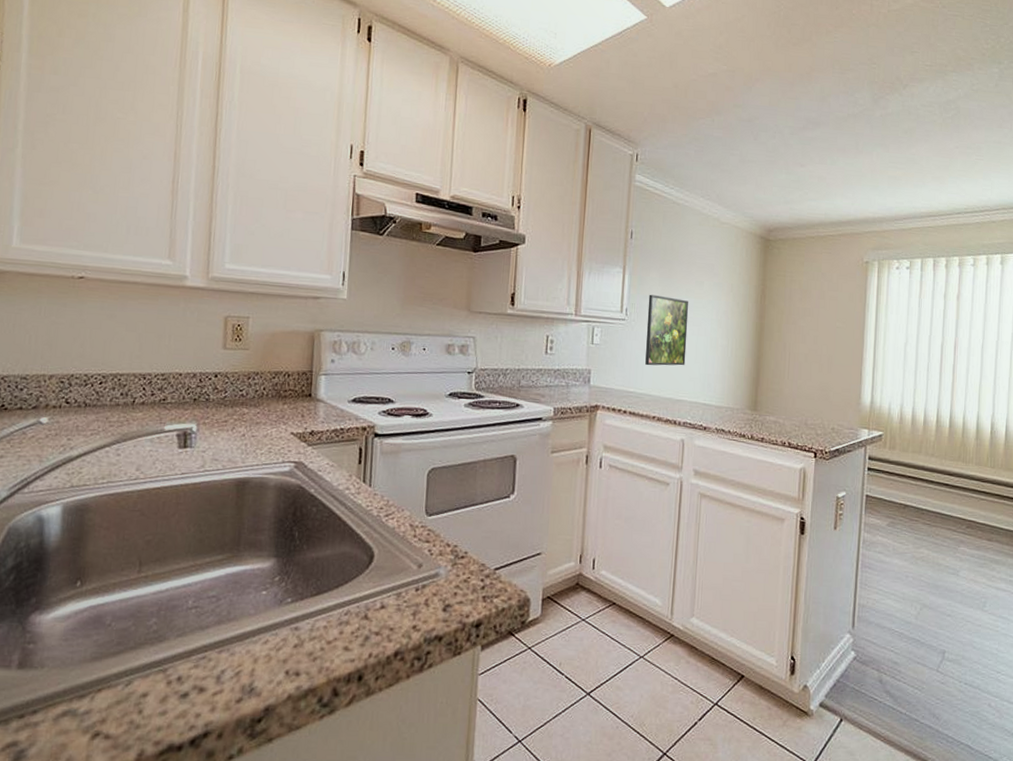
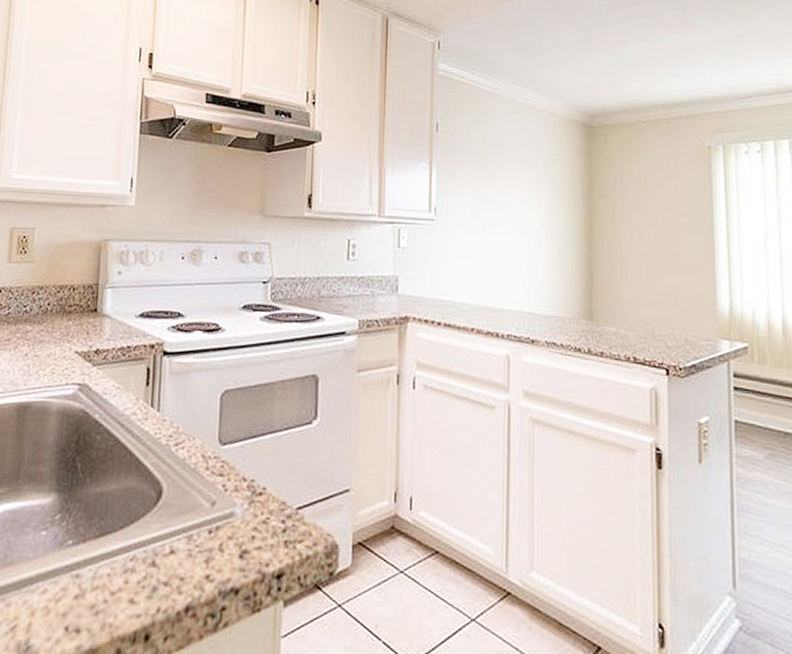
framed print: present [645,294,689,366] -> none [459,191,506,271]

